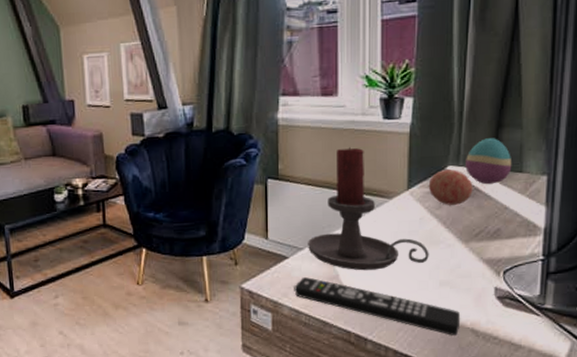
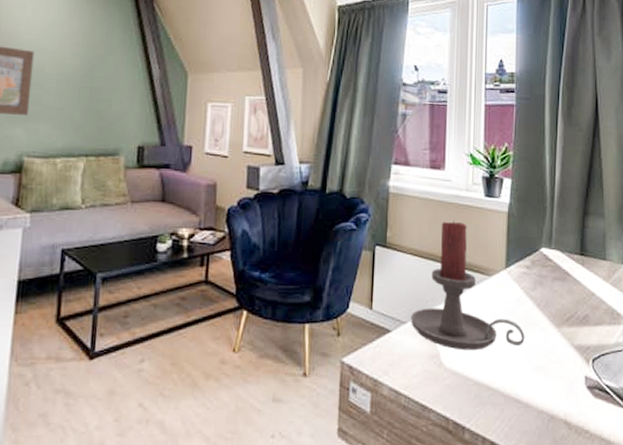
remote control: present [294,277,461,336] -> none [395,354,554,427]
decorative ball: present [428,169,473,205] -> none [524,252,564,287]
decorative egg: present [465,138,512,185] -> none [557,224,597,270]

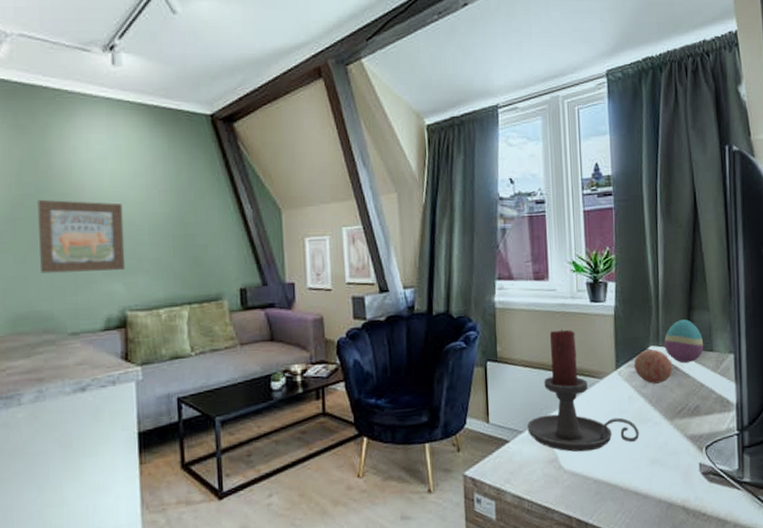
decorative ball: none [524,252,564,287] -> present [633,349,673,384]
decorative egg: none [557,224,597,270] -> present [664,319,704,364]

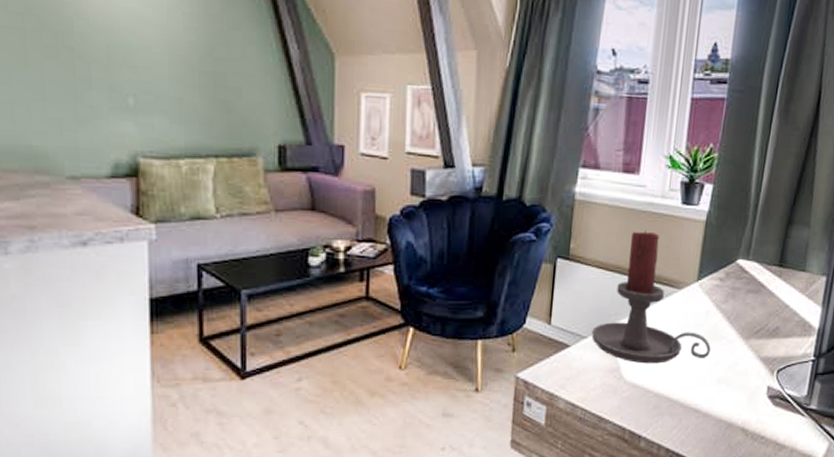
wall art: present [37,199,126,273] -> none [26,5,139,106]
decorative ball: present [633,349,673,384] -> none [717,263,759,300]
decorative egg: present [664,319,704,364] -> none [754,234,797,282]

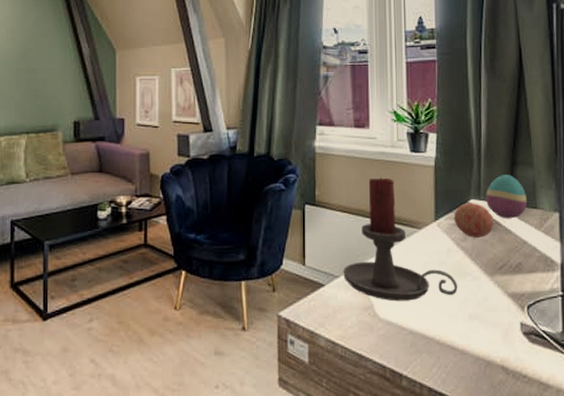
decorative ball: none [717,263,759,300] -> present [453,203,494,238]
decorative egg: none [754,234,797,282] -> present [486,175,528,219]

